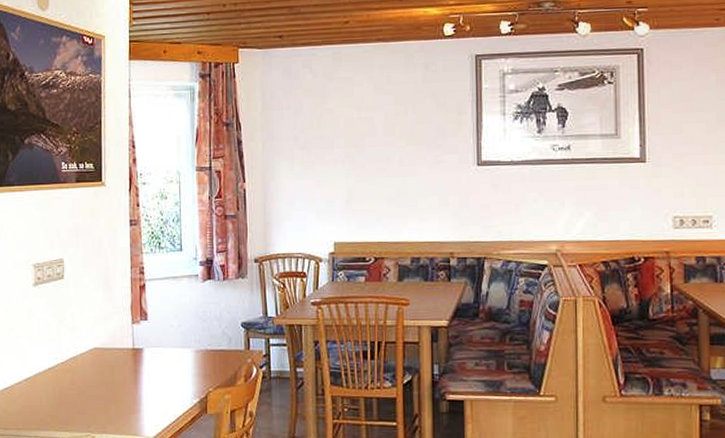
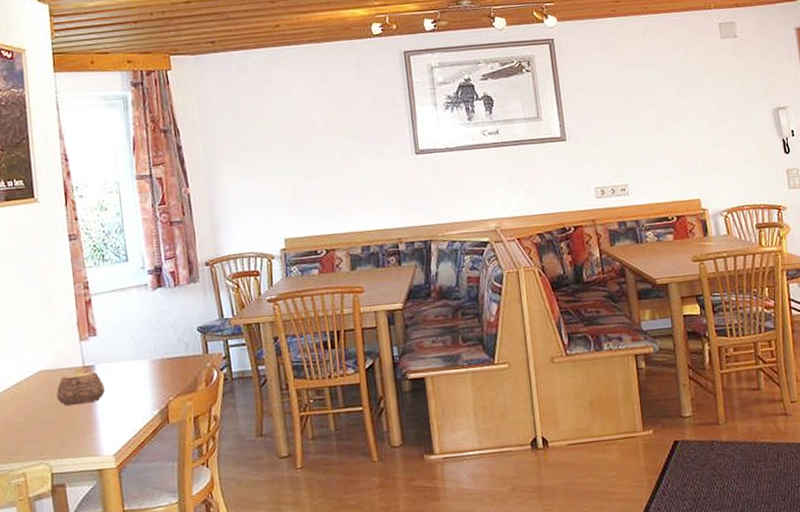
teapot: none [107,349,151,385] -> present [56,367,106,406]

